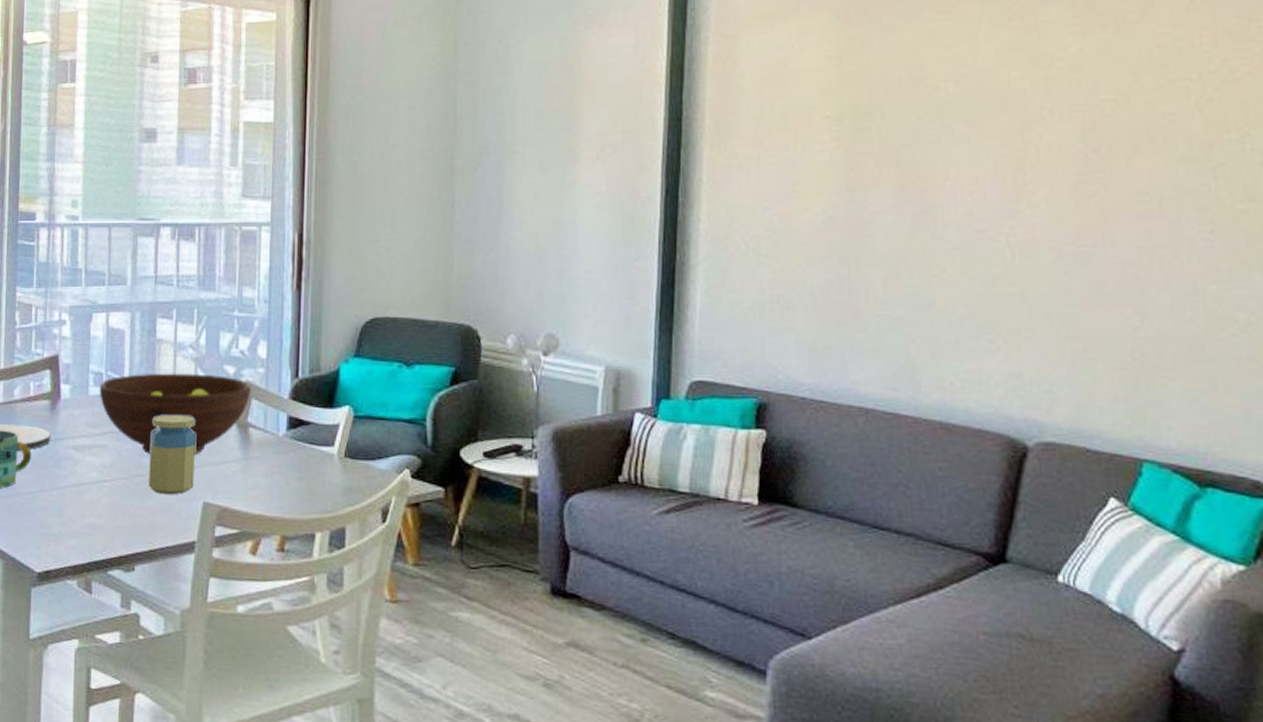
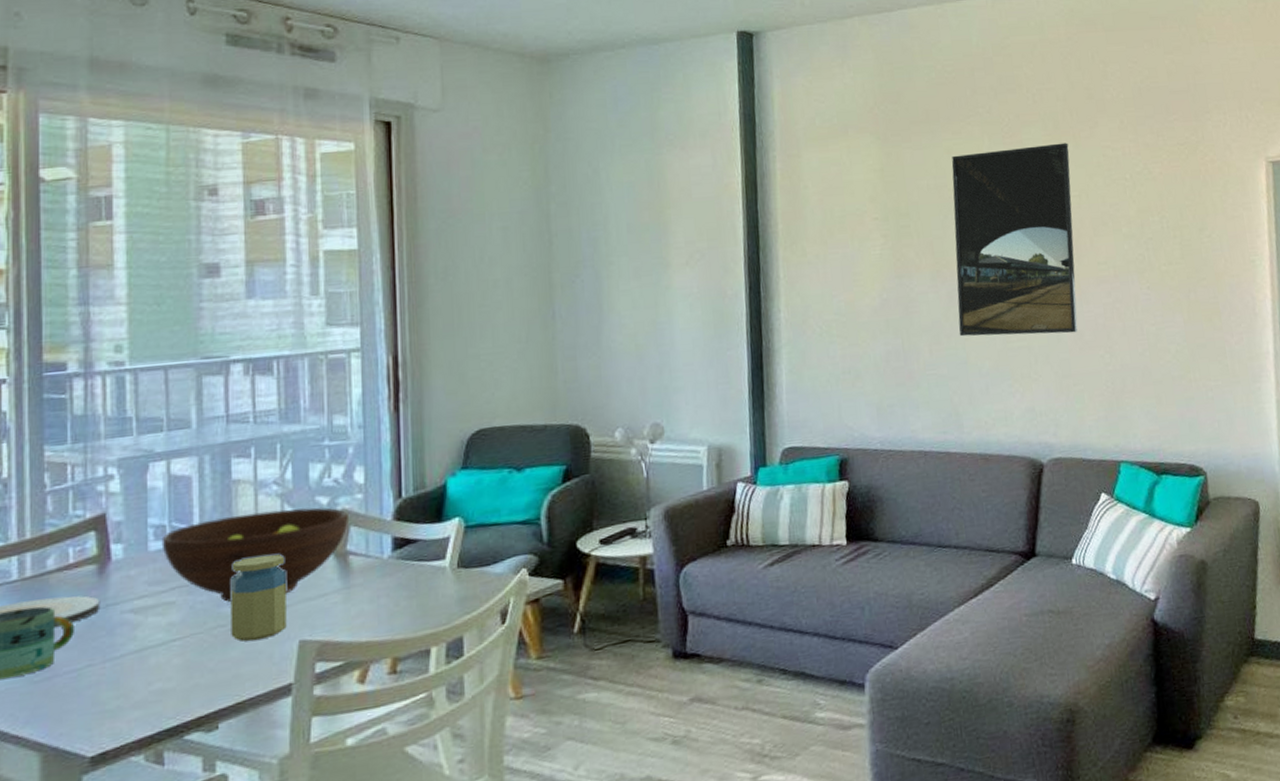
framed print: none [925,28,1106,282] -> present [951,143,1078,337]

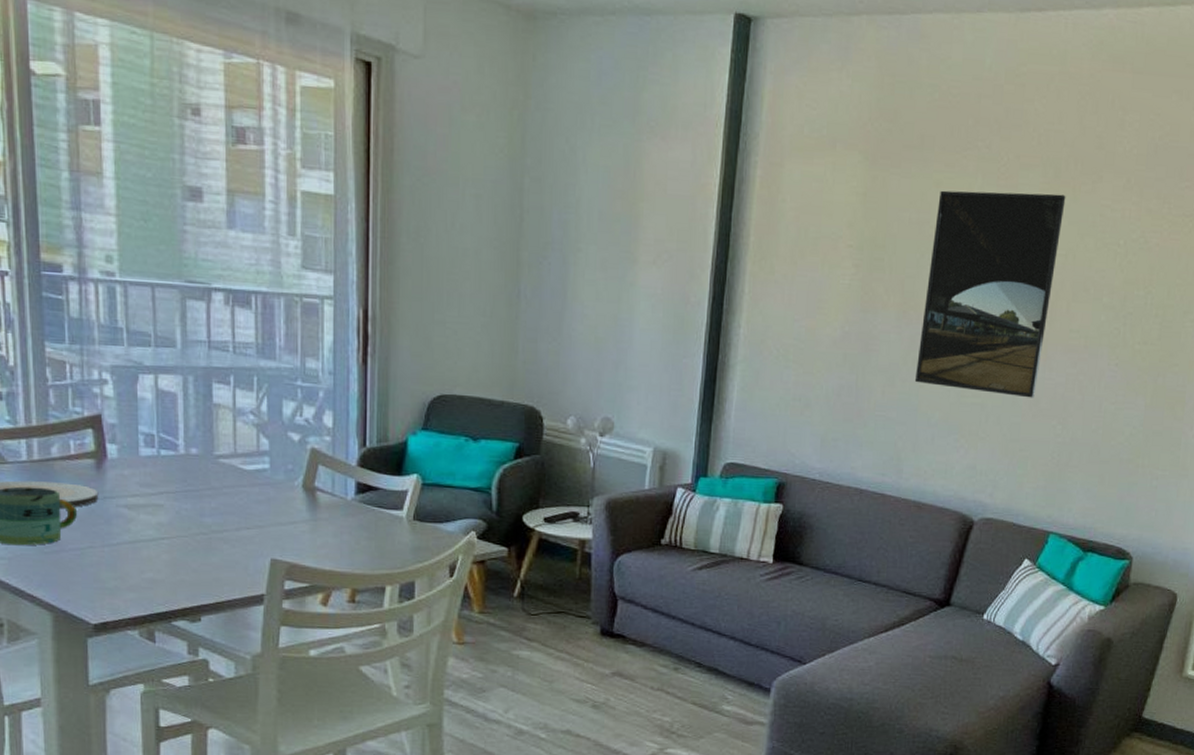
fruit bowl: present [161,507,348,602] -> none [151,436,317,516]
jar: present [230,554,287,642] -> none [211,477,260,552]

